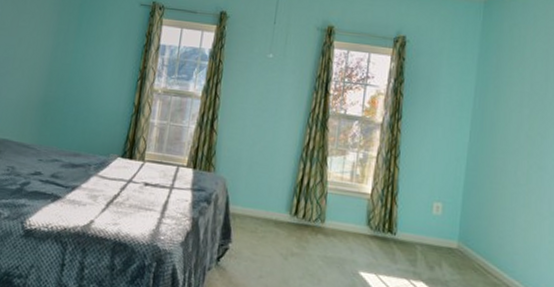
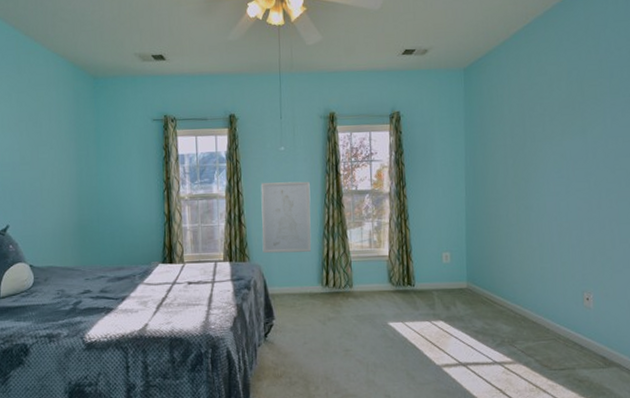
wall art: none [231,88,295,175] -> present [261,181,312,254]

